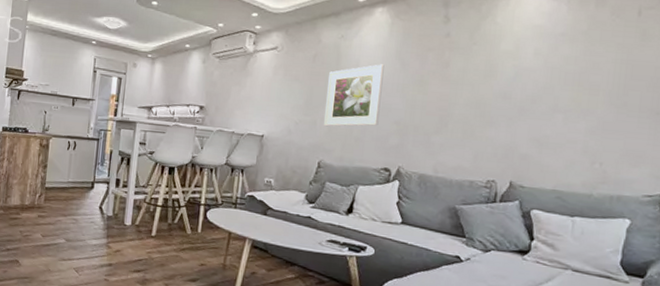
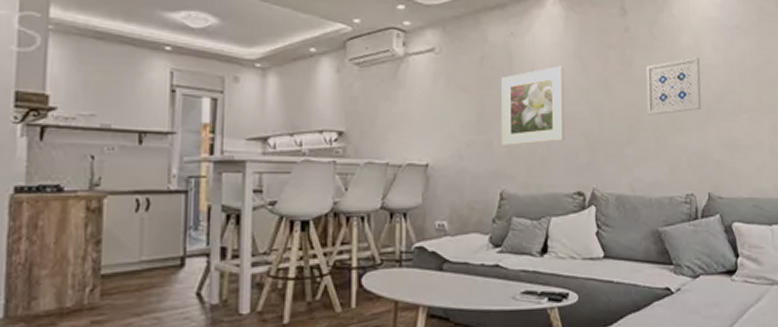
wall art: none [458,60,518,110] -> present [646,56,701,115]

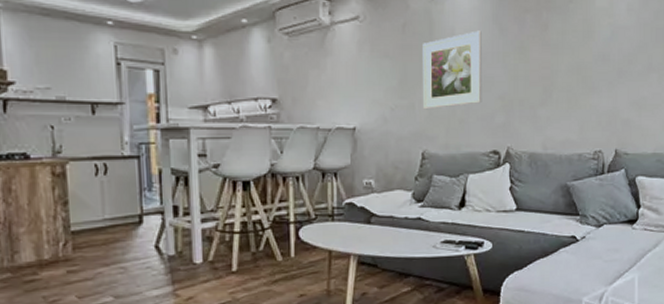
wall art: present [646,56,701,115] -> none [561,18,613,77]

